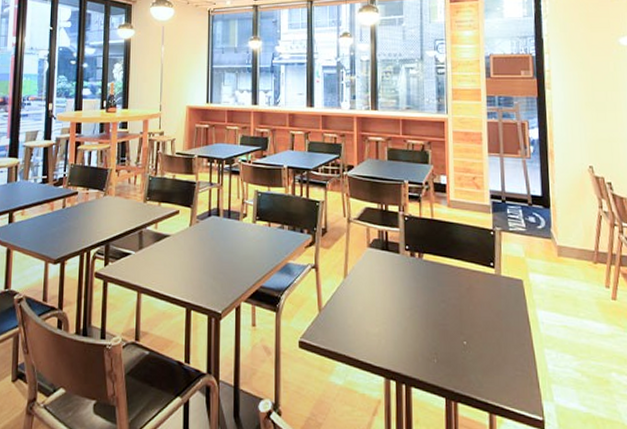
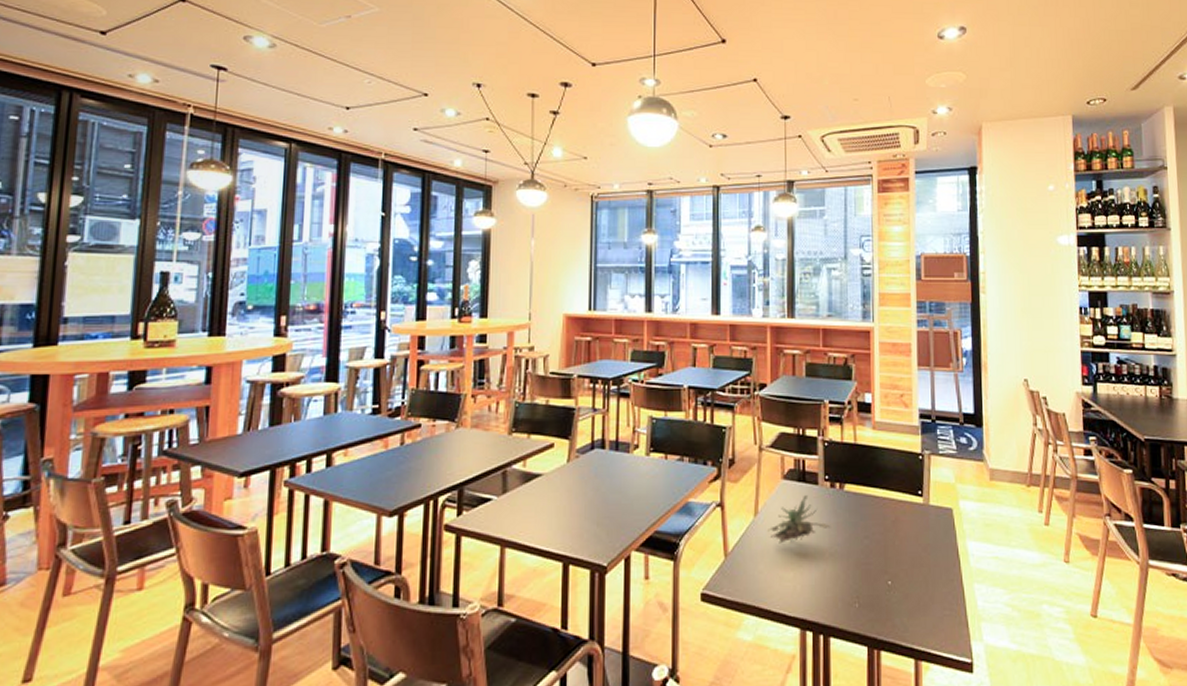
succulent plant: none [355,262,412,303] -> present [766,495,831,544]

